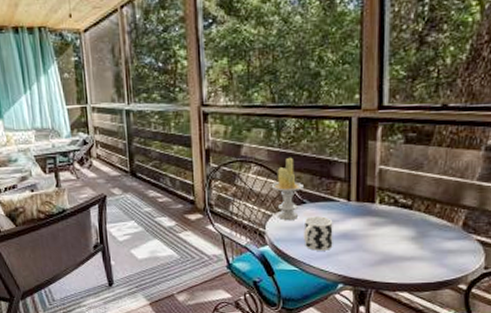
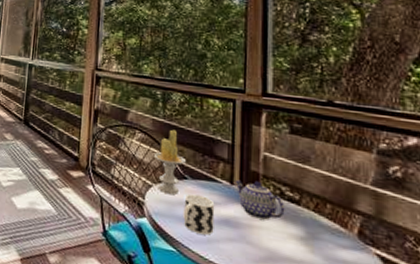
teapot: none [352,194,399,228] -> present [235,179,285,220]

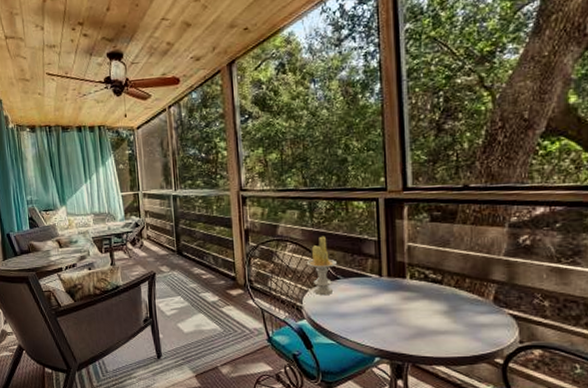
cup: present [183,193,215,235] -> none [338,291,368,325]
teapot: present [235,179,285,220] -> none [383,270,430,302]

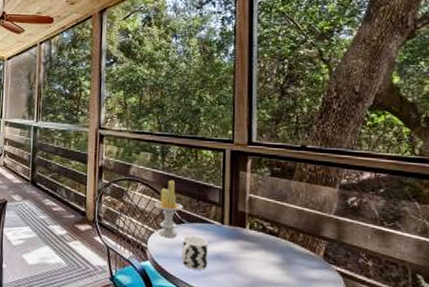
cup: none [338,291,368,325] -> present [181,236,208,270]

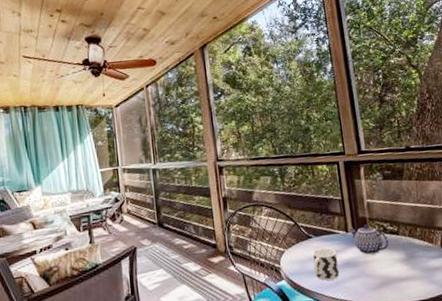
candle: present [154,180,183,239] -> none [281,198,308,255]
teapot: none [225,219,267,252] -> present [349,224,389,255]

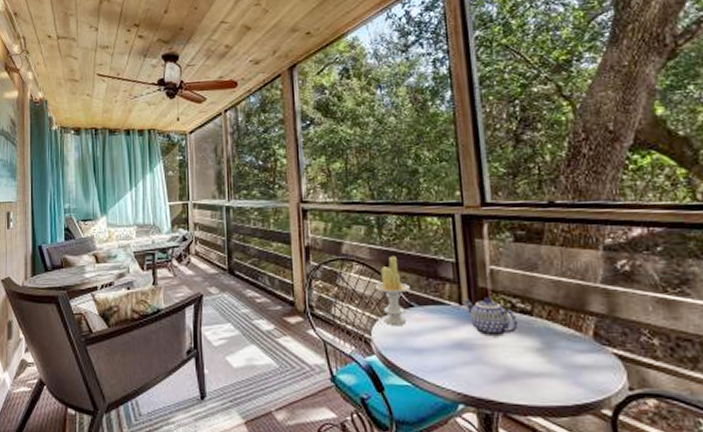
candle: none [281,198,308,255] -> present [375,255,410,326]
cup: present [312,248,340,281] -> none [413,322,448,363]

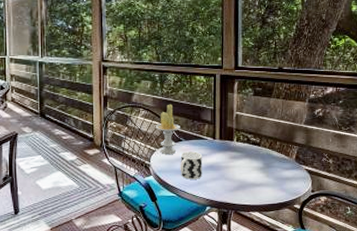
cup: none [413,322,448,363] -> present [180,151,203,180]
teapot: present [463,297,519,337] -> none [216,134,251,161]

